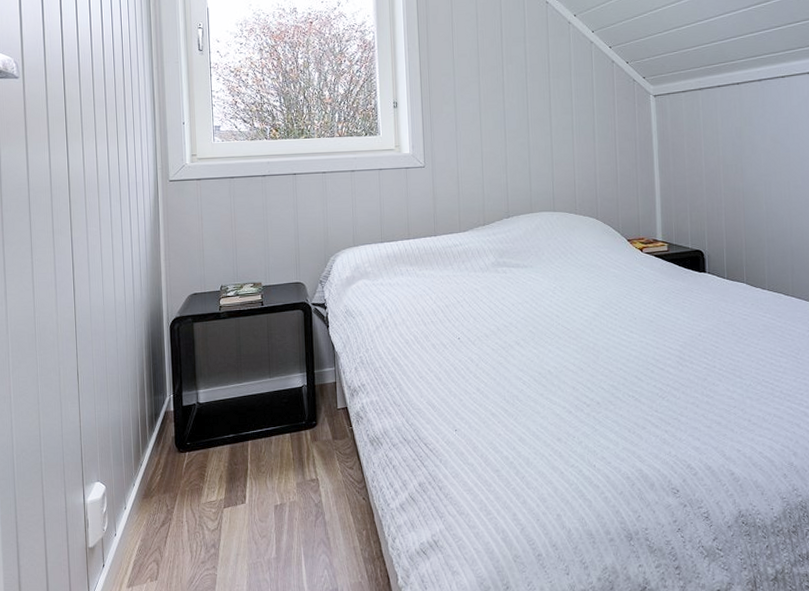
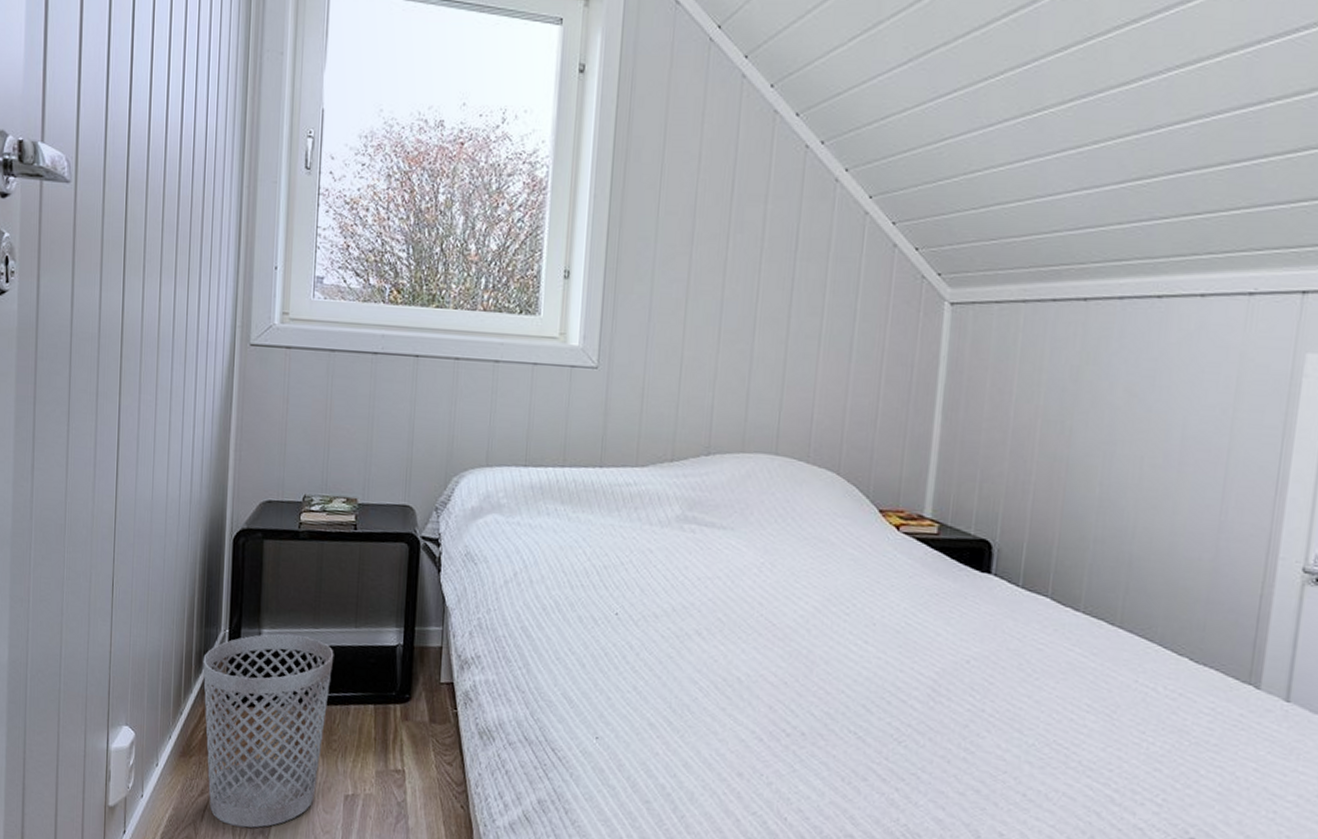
wastebasket: none [155,390,256,545] -> present [202,634,334,828]

